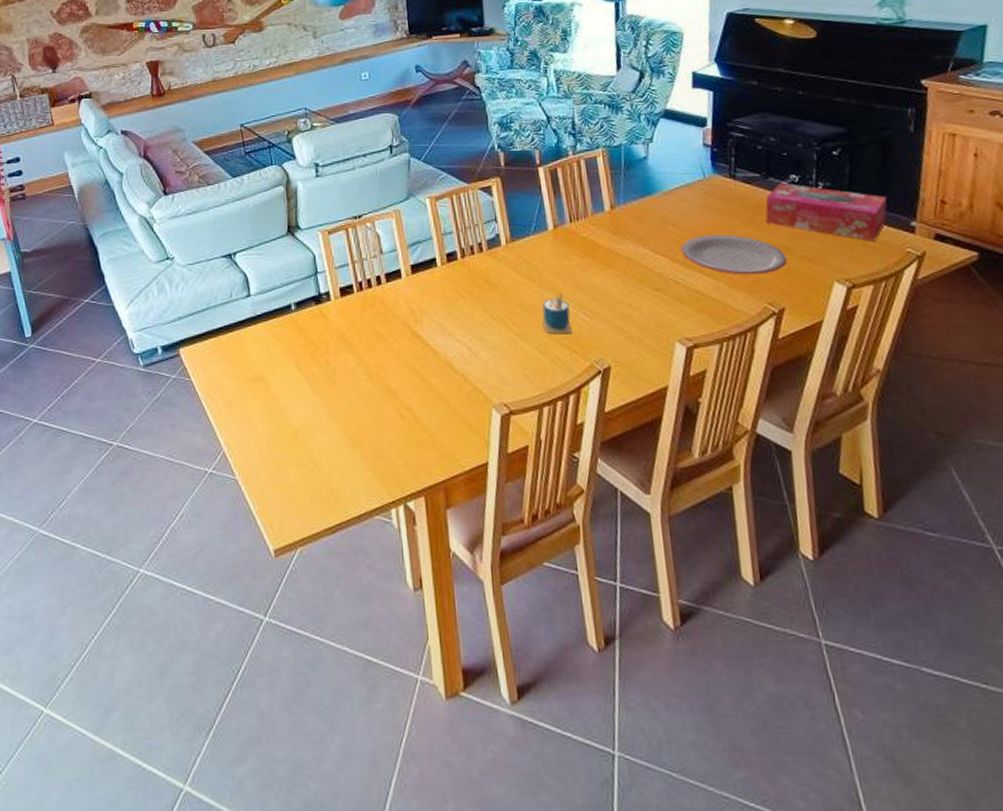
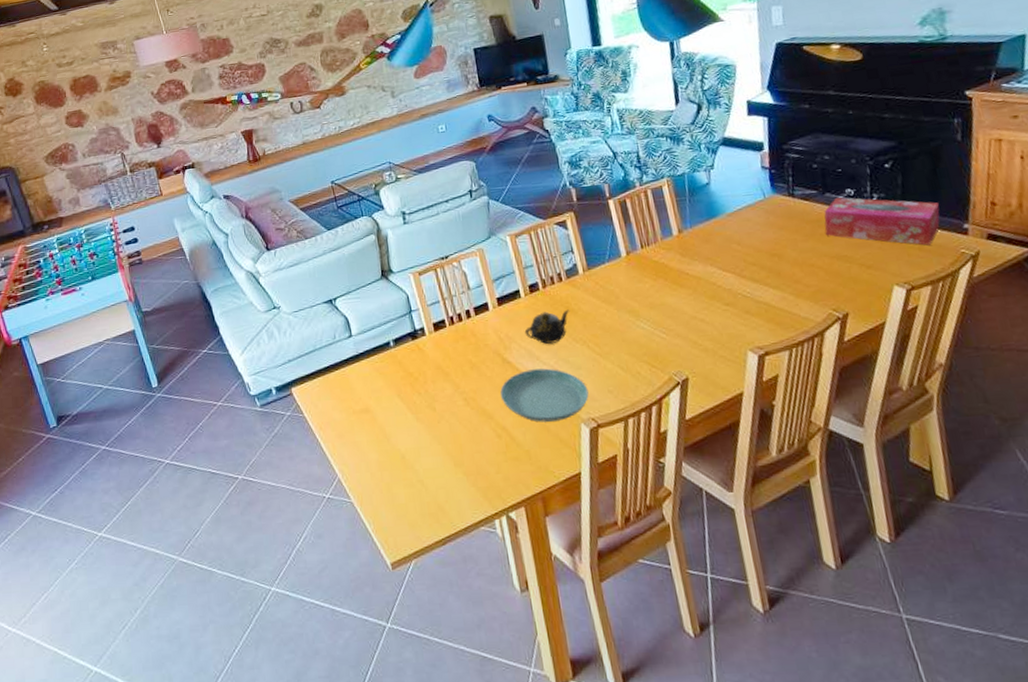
saucer: none [407,346,503,405] -> present [500,368,589,422]
teapot: none [438,283,489,319] -> present [524,309,570,344]
cup: present [542,293,573,335] -> none [621,313,651,352]
plate: present [681,234,787,275] -> none [747,248,848,285]

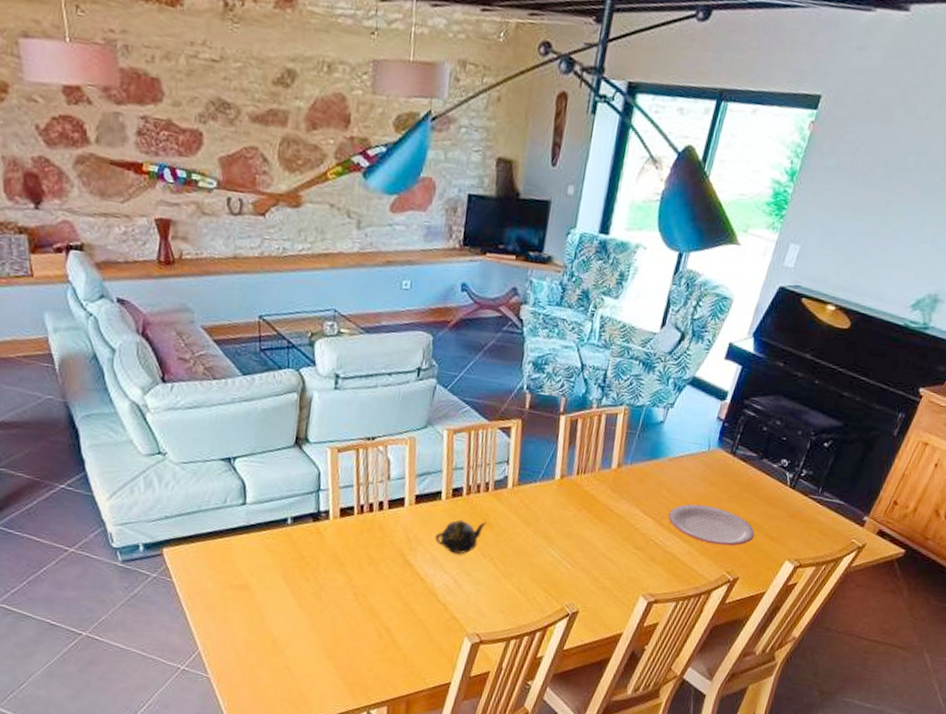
saucer: present [500,368,589,422] -> none [393,575,481,631]
plate: none [747,248,848,285] -> present [668,504,755,546]
tissue box: present [824,197,940,246] -> none [748,465,854,530]

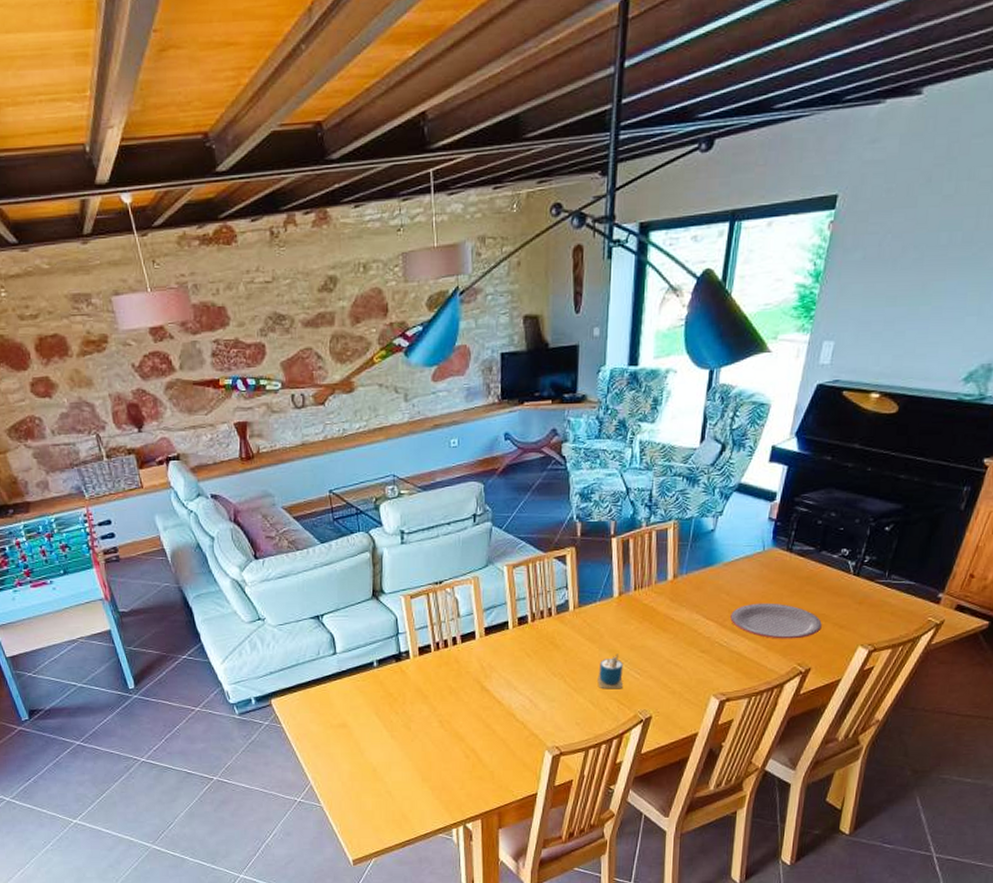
teapot: present [435,519,487,554] -> none [507,644,554,675]
cup: none [528,540,556,579] -> present [597,653,624,690]

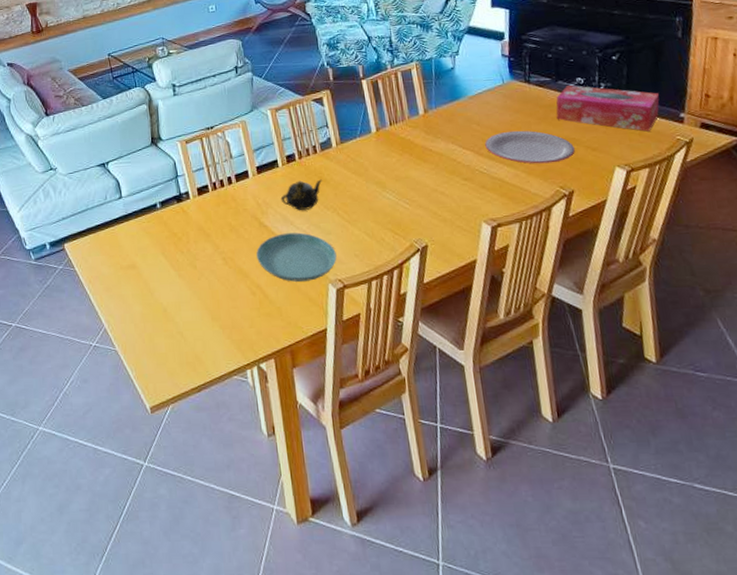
saucer: none [475,698,557,747] -> present [256,232,337,282]
teapot: none [507,644,554,675] -> present [280,179,323,210]
cup: present [597,653,624,690] -> none [368,185,395,220]
tissue box: none [811,556,924,611] -> present [556,85,660,132]

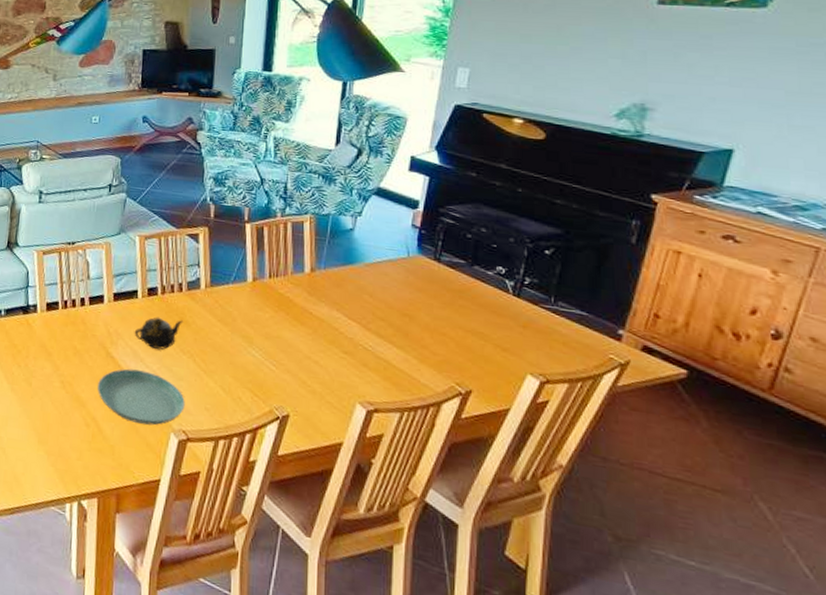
plate: present [485,130,575,164] -> none [375,309,481,356]
tissue box: present [556,85,660,132] -> none [465,272,597,343]

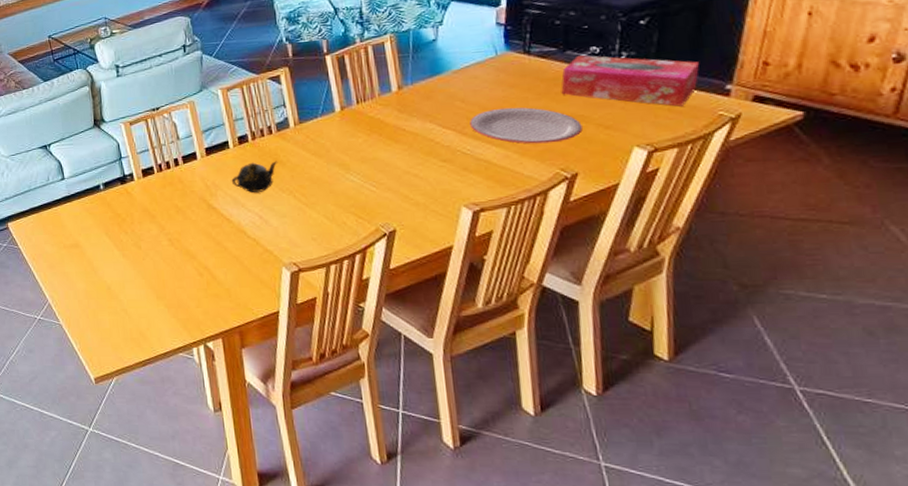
saucer: present [98,368,185,425] -> none [204,215,292,264]
plate: none [375,309,481,356] -> present [470,107,583,144]
tissue box: none [465,272,597,343] -> present [561,55,700,107]

